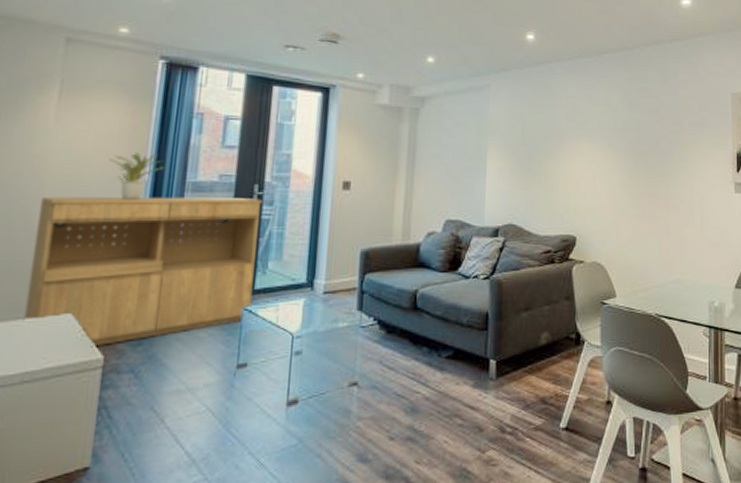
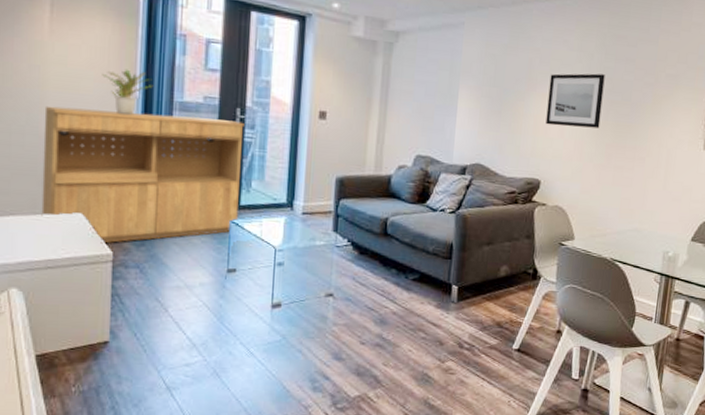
wall art: none [577,125,631,180] -> present [545,73,605,129]

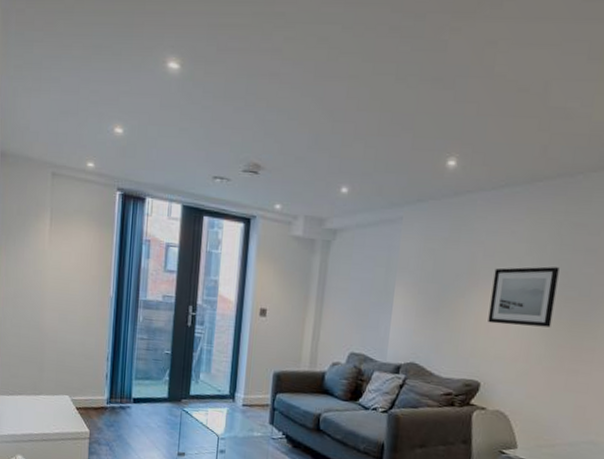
bookcase: present [41,105,244,244] -> none [39,304,195,423]
potted plant: present [102,69,154,116] -> none [85,272,124,313]

